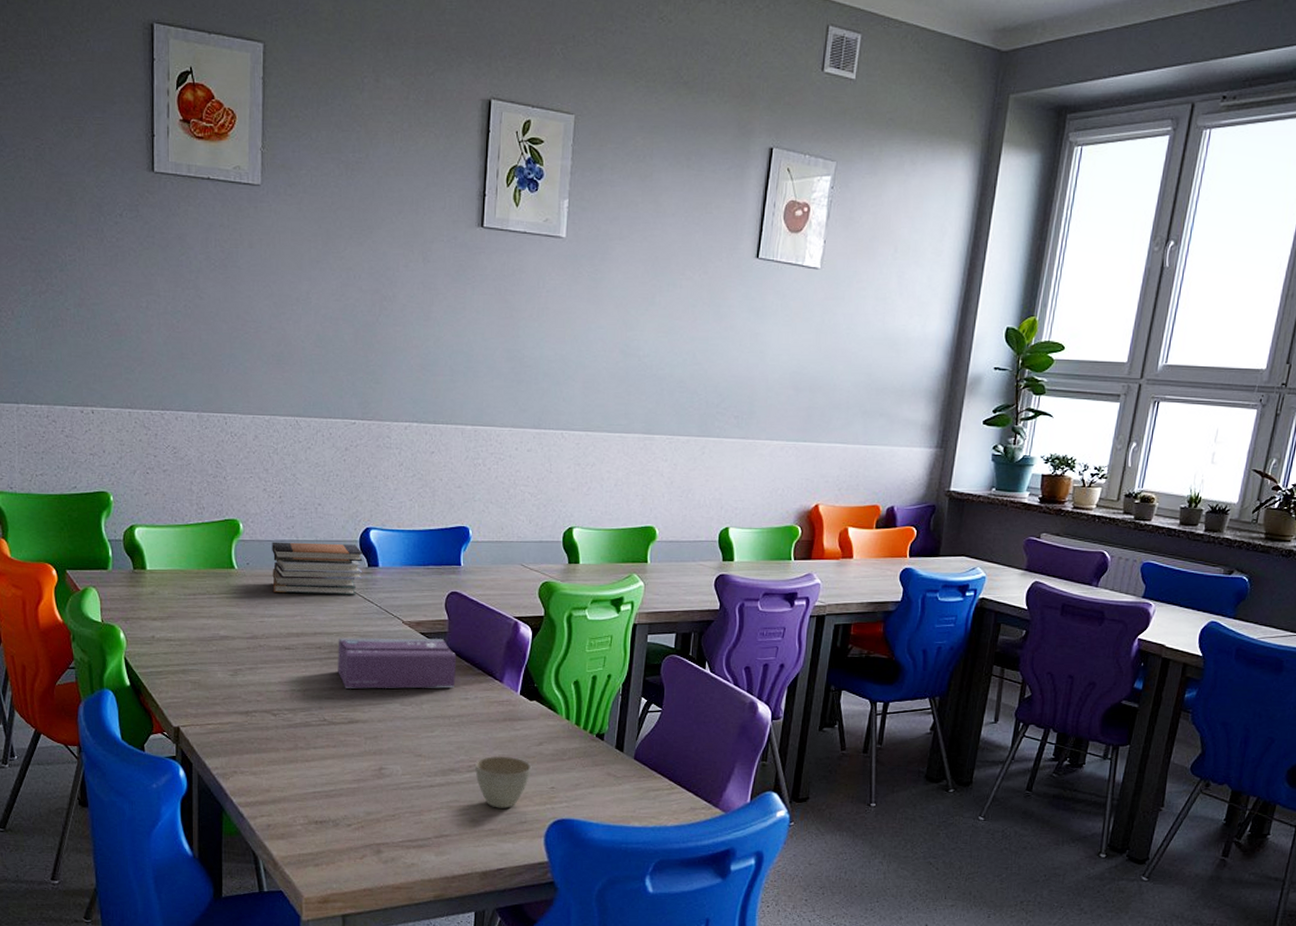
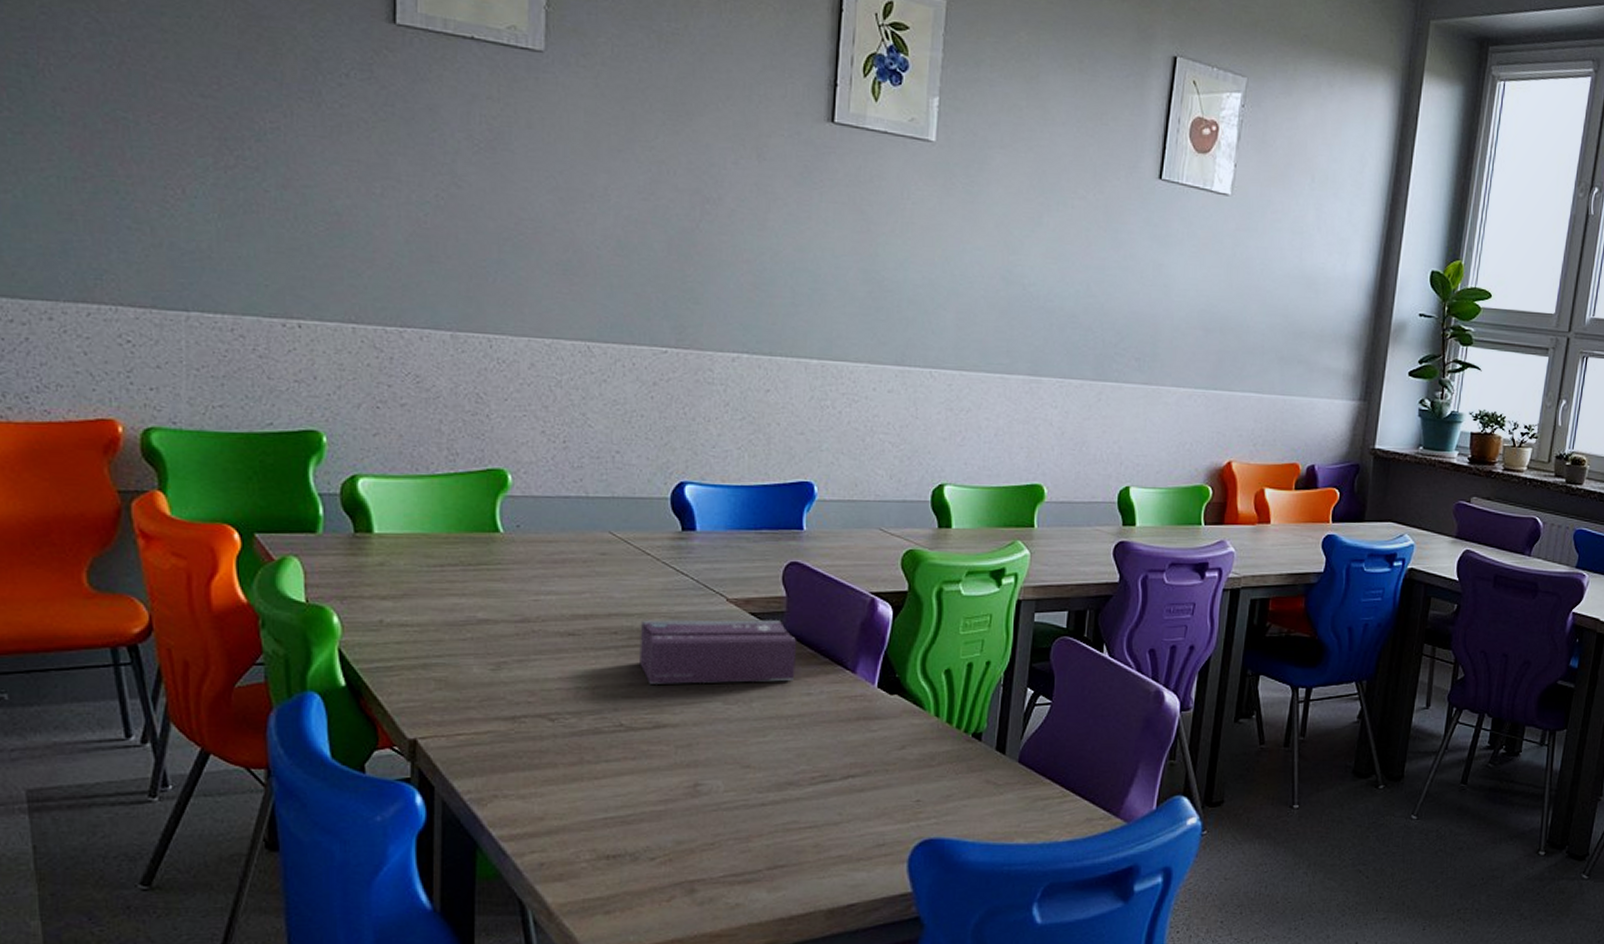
book stack: present [272,542,363,595] -> none [552,498,675,566]
cup: present [475,755,532,809] -> none [820,763,892,829]

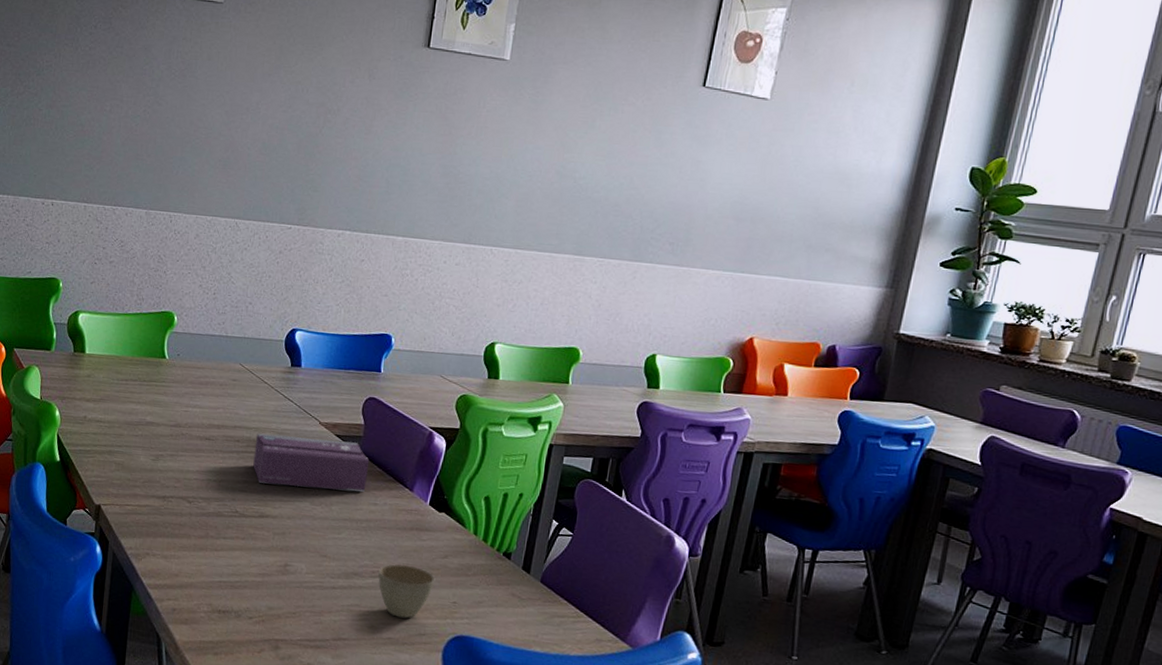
cup: none [820,763,892,829] -> present [378,564,435,619]

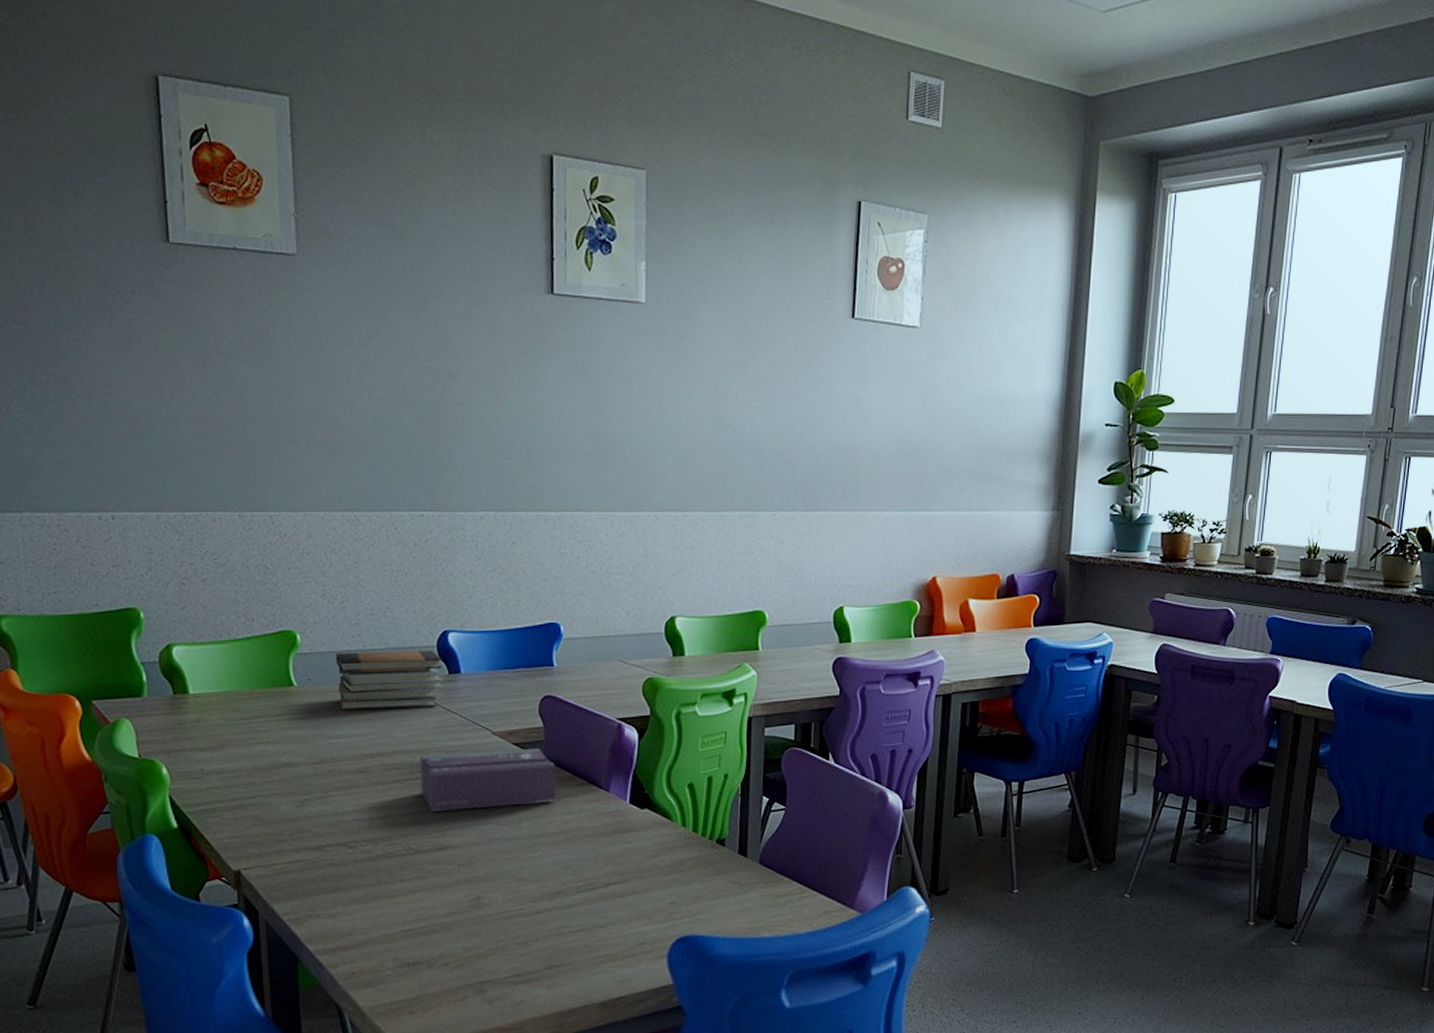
book stack: none [200,335,287,393] -> present [335,650,444,710]
cup: present [378,564,435,619] -> none [585,871,648,931]

